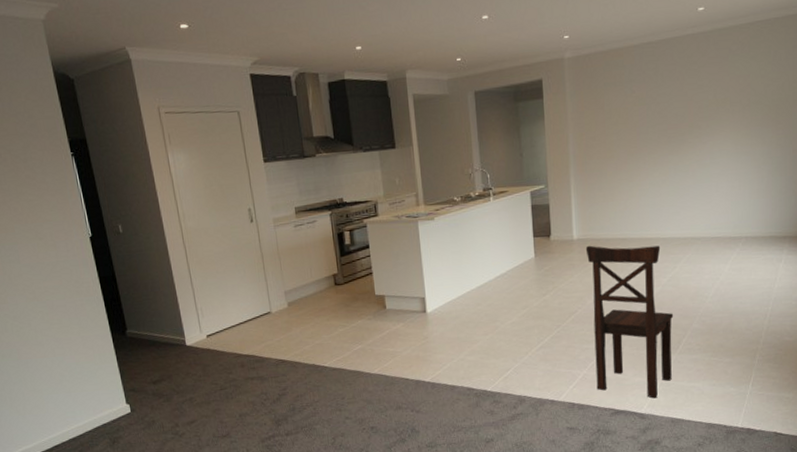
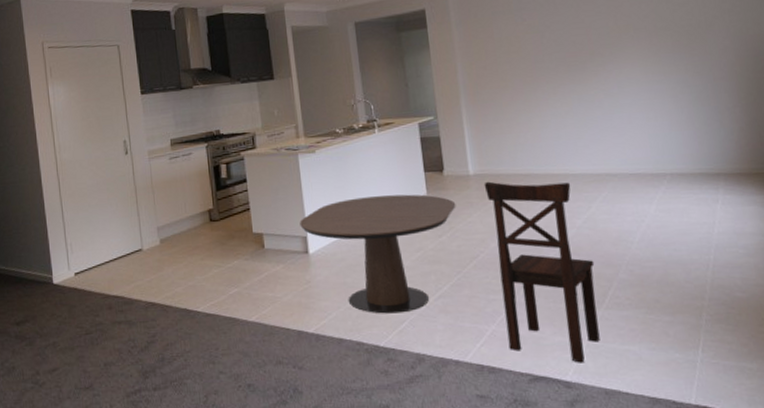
dining table: none [419,257,560,364] -> present [300,194,456,314]

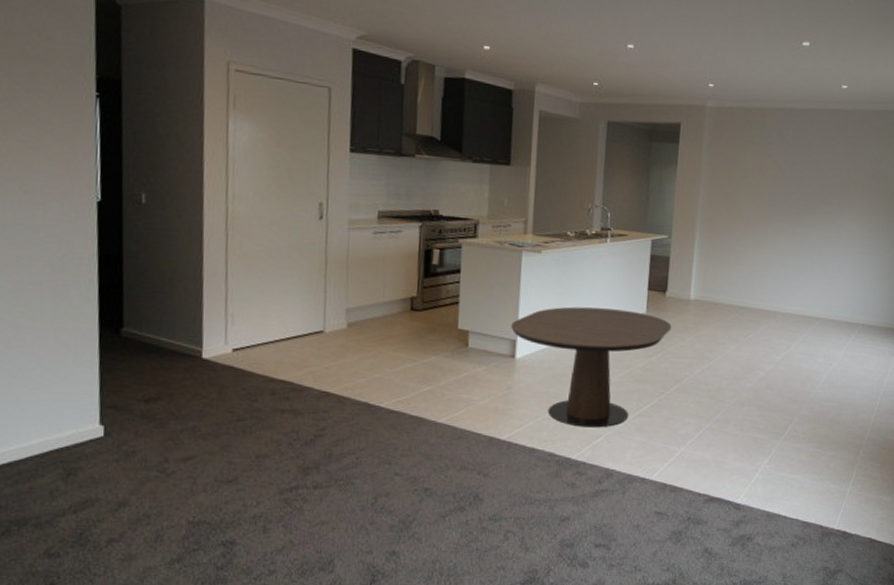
chair: present [484,181,600,363] -> none [693,308,783,488]

